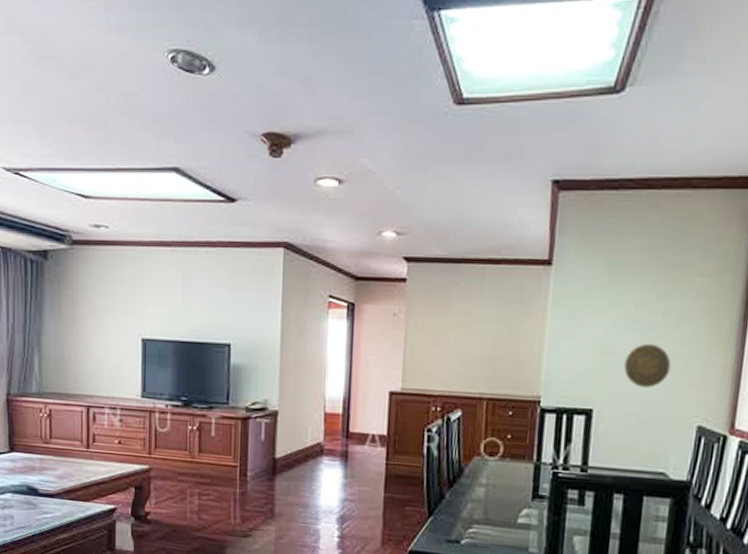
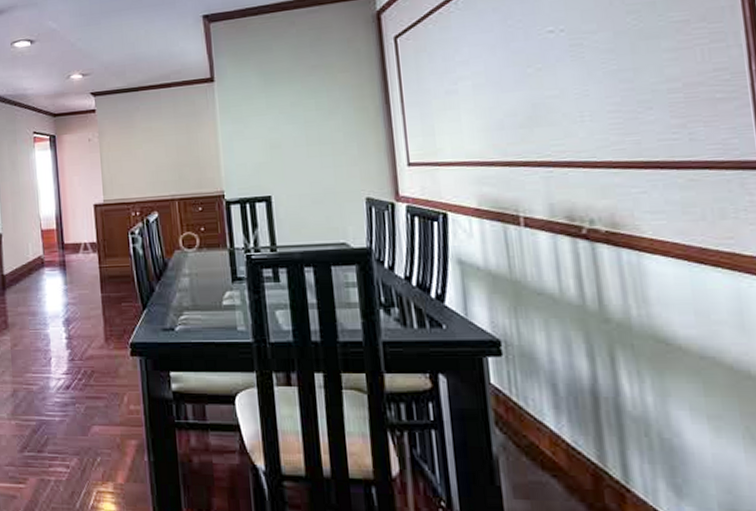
decorative plate: present [624,343,672,388] -> none [291,133,332,171]

